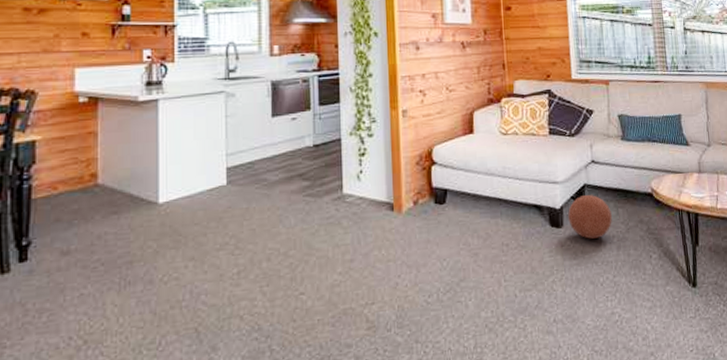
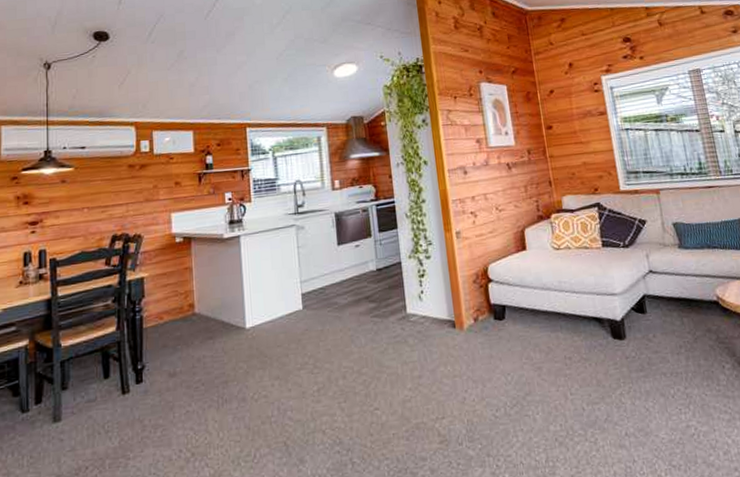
ball: present [568,195,612,239] -> none [629,305,678,350]

